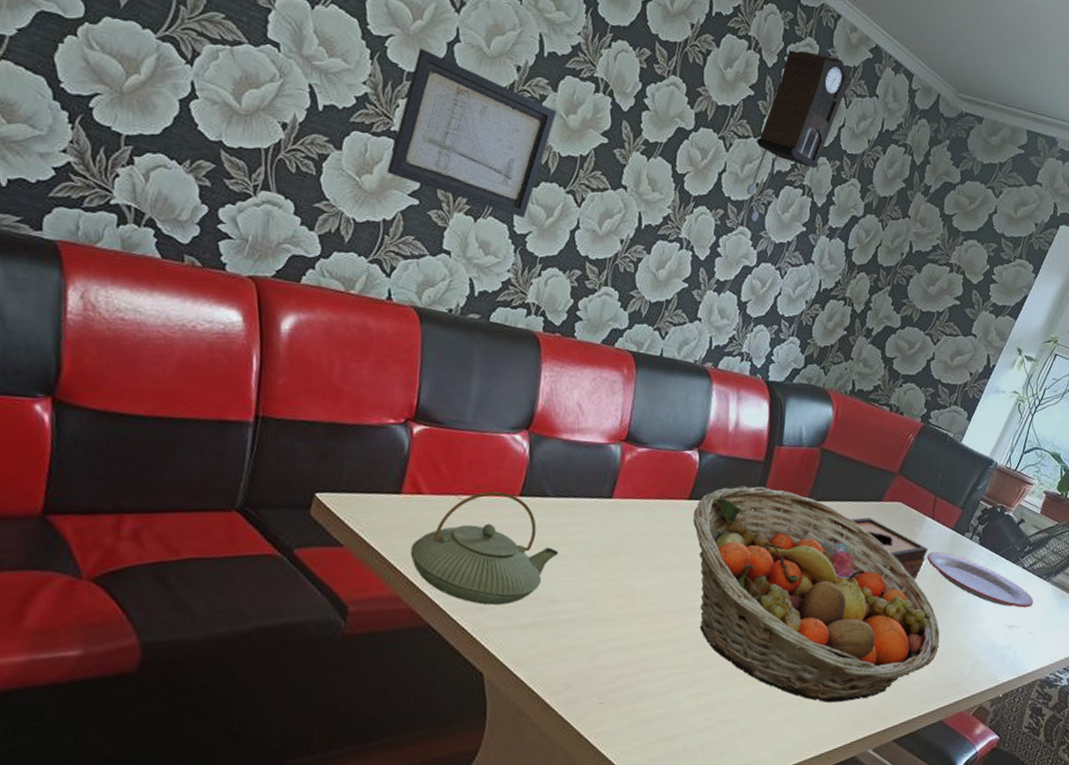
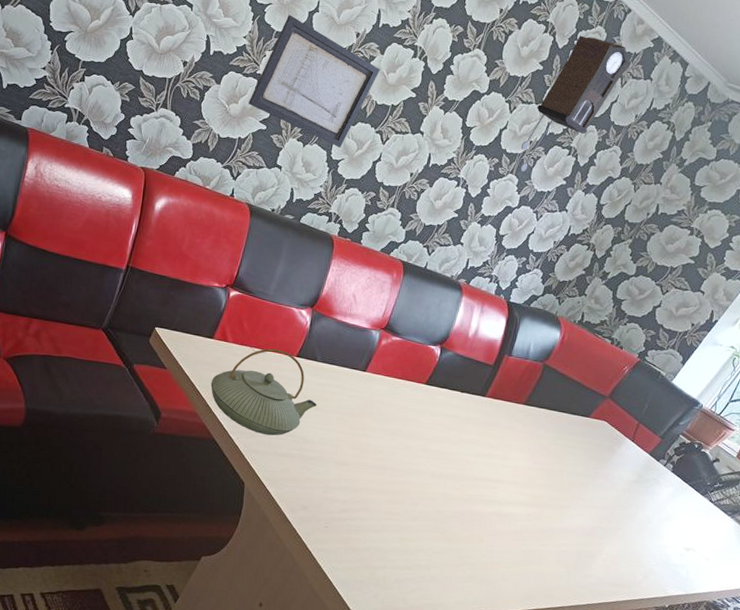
fruit basket: present [692,486,941,703] -> none [415,380,621,578]
tissue box: present [832,517,928,580] -> none [538,426,623,489]
plate: present [926,551,1033,608] -> none [620,468,714,536]

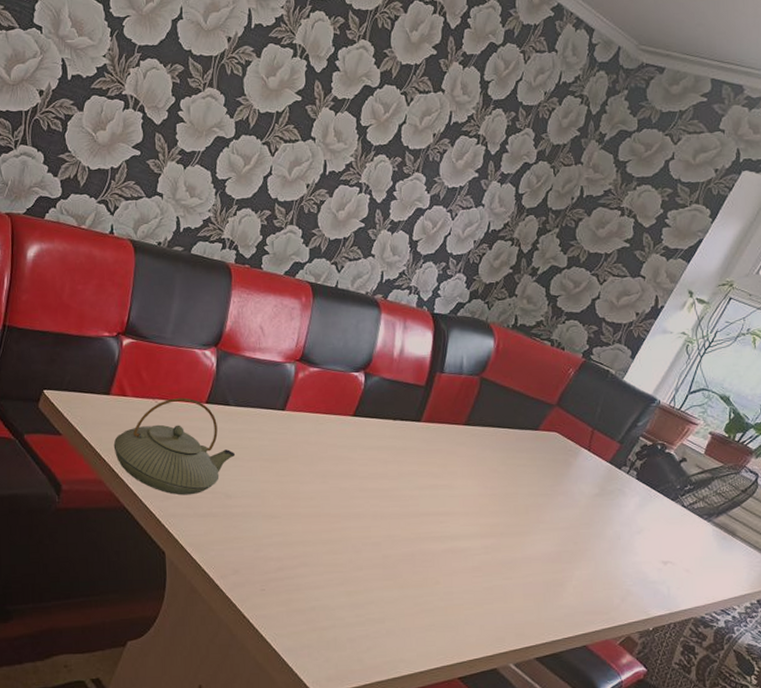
wall art: present [248,15,380,148] -> none [117,26,259,166]
pendulum clock: present [520,35,631,172] -> none [424,12,532,169]

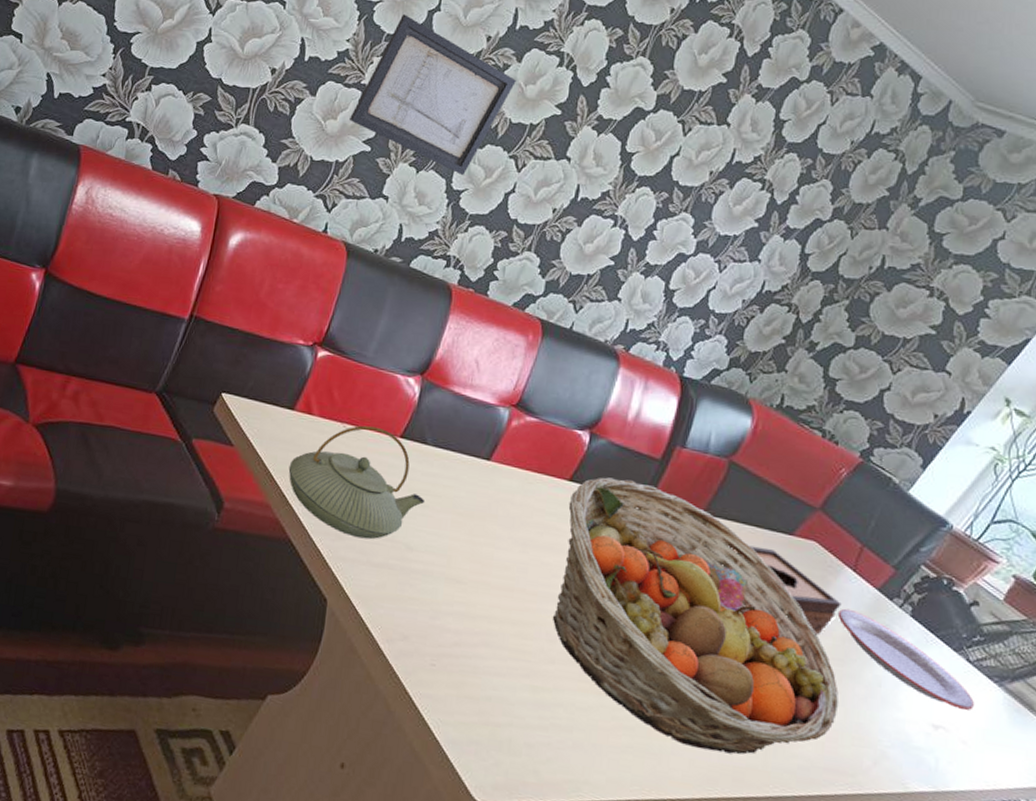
wall art: none [117,26,259,166] -> present [349,14,516,176]
fruit basket: none [355,407,590,616] -> present [553,477,839,755]
tissue box: none [485,444,583,508] -> present [722,545,842,635]
plate: none [580,482,691,545] -> present [837,608,974,710]

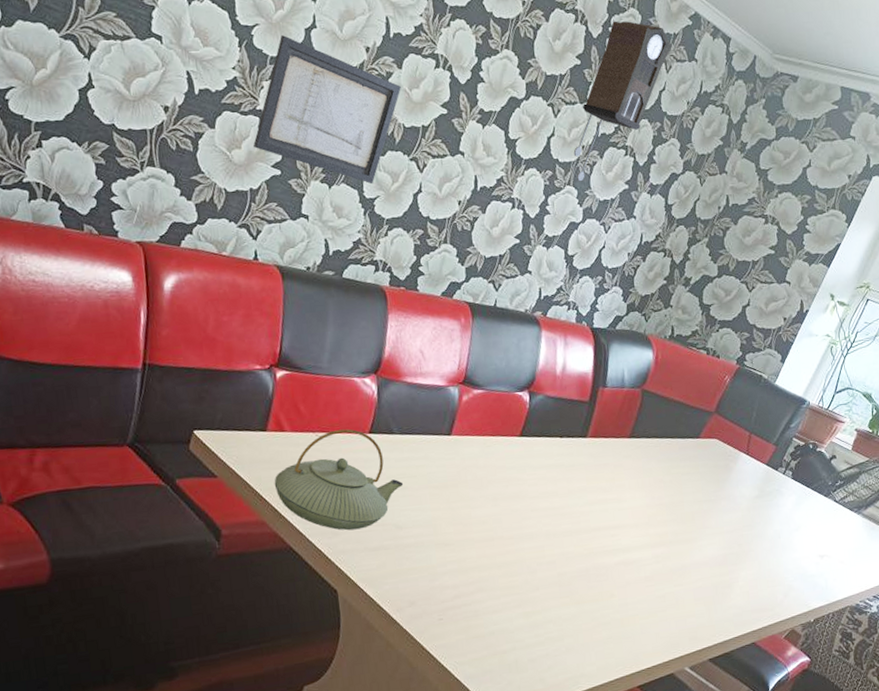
fruit basket: present [553,477,839,755] -> none [523,424,754,624]
pendulum clock: none [697,41,844,211] -> present [573,21,672,182]
tissue box: present [722,545,842,635] -> none [651,453,743,512]
plate: present [837,608,974,710] -> none [741,484,844,539]

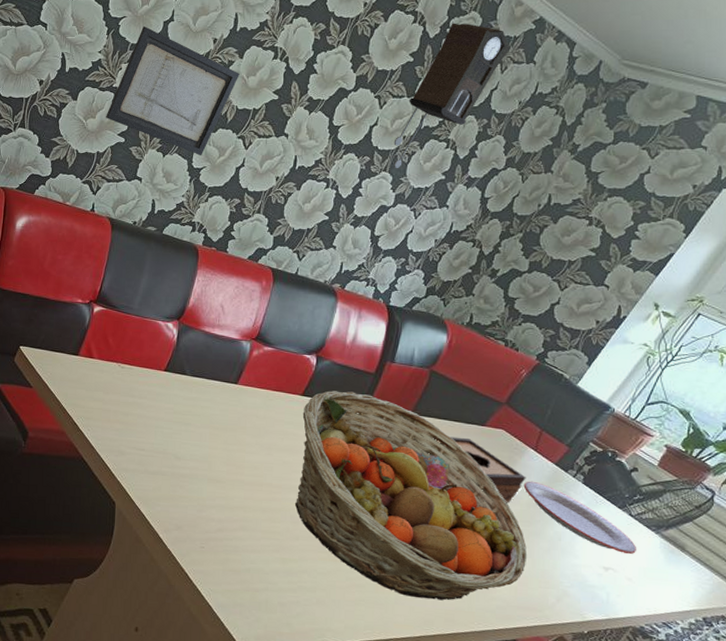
teapot: present [274,429,404,531] -> none [77,363,188,453]
fruit basket: none [523,424,754,624] -> present [295,390,528,601]
tissue box: none [651,453,743,512] -> present [428,436,526,504]
plate: none [741,484,844,539] -> present [523,481,636,554]

